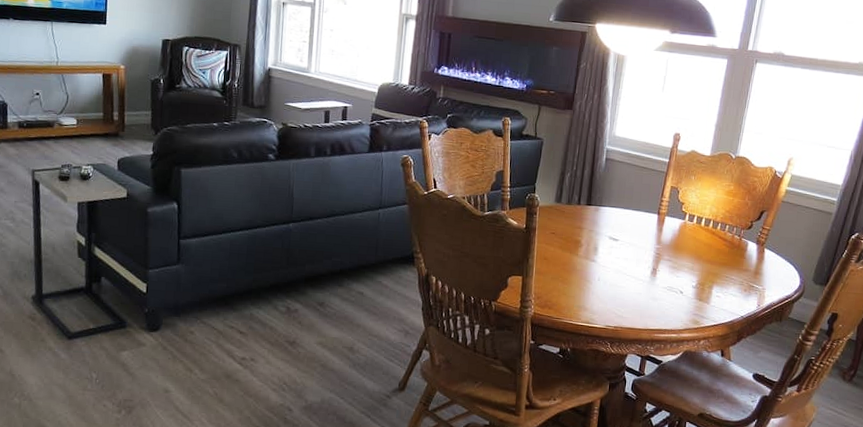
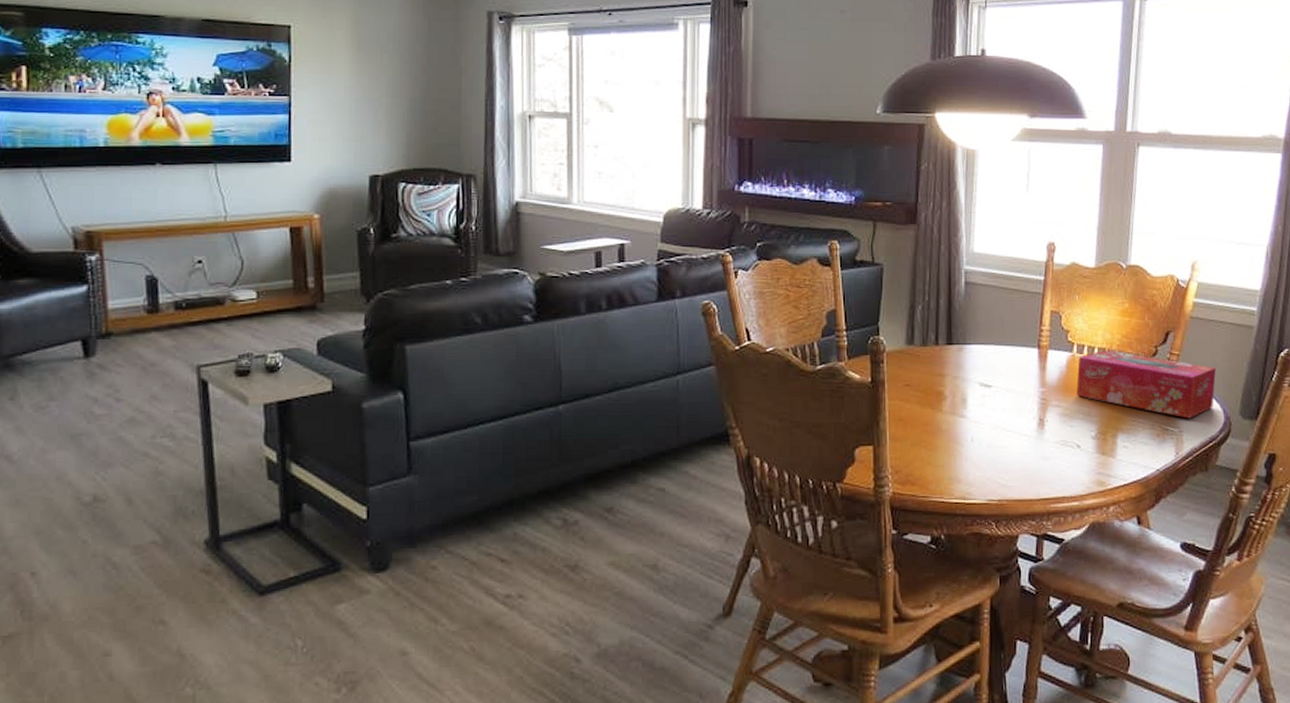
tissue box: none [684,220,798,280] -> present [1076,350,1216,419]

